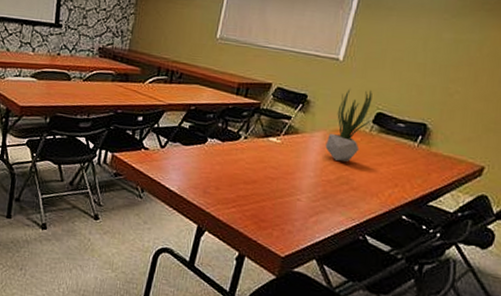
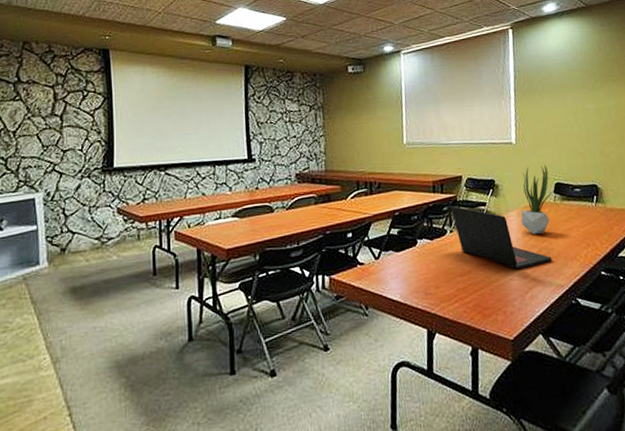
laptop: none [250,112,350,193] -> present [450,206,552,270]

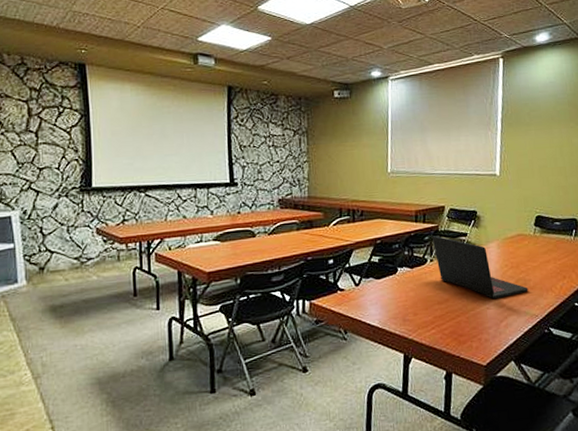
potted plant: present [521,165,553,234] -> none [500,198,533,265]

